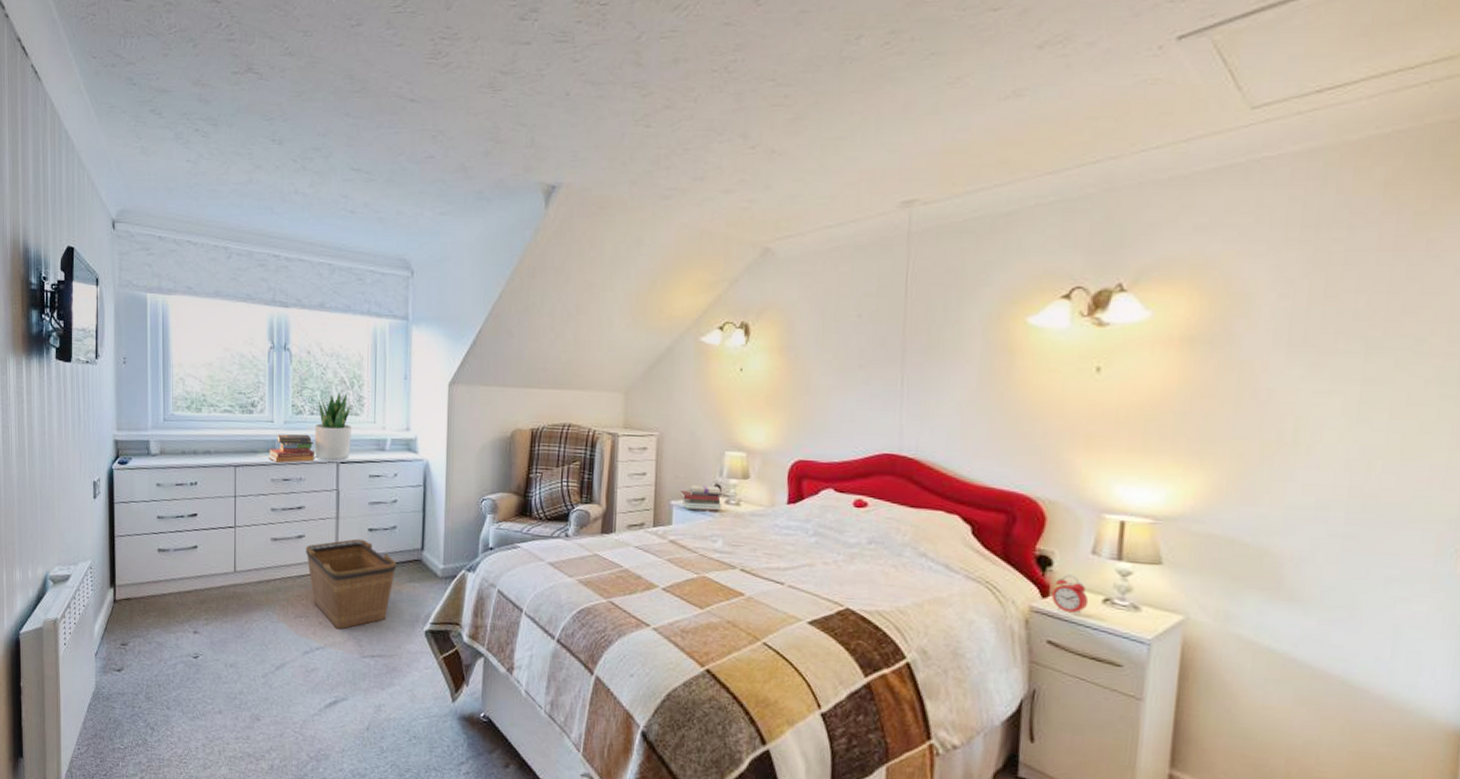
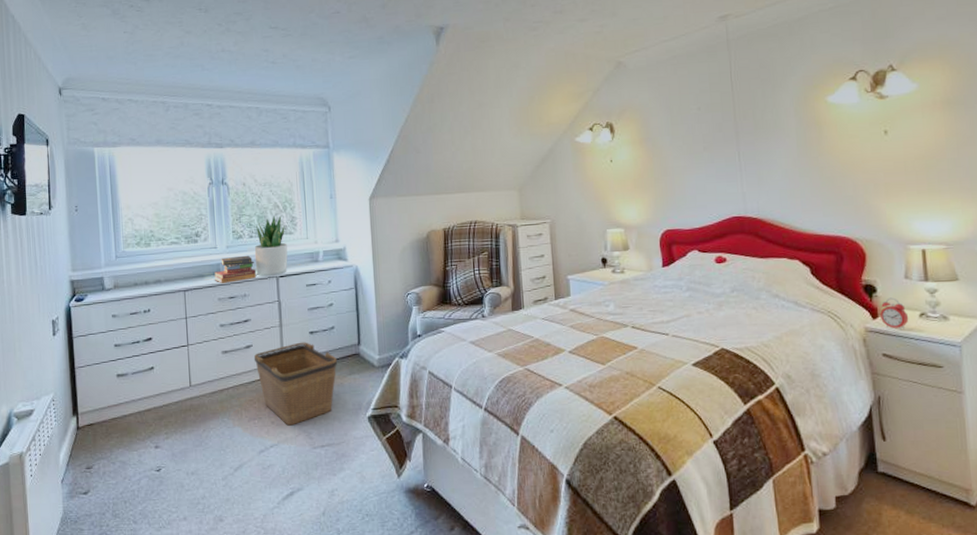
books: present [680,484,722,512] -> none [574,258,610,282]

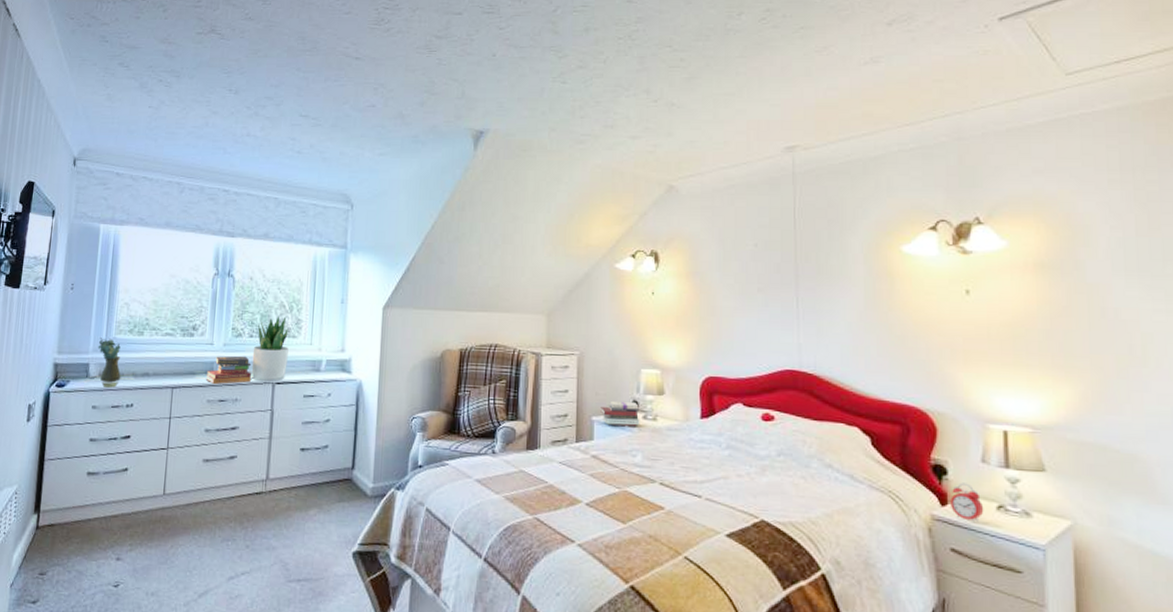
vase: none [109,252,136,297] -> present [97,338,122,388]
bicycle basket: present [253,342,337,426] -> none [236,458,327,553]
books: none [574,258,610,282] -> present [600,400,640,427]

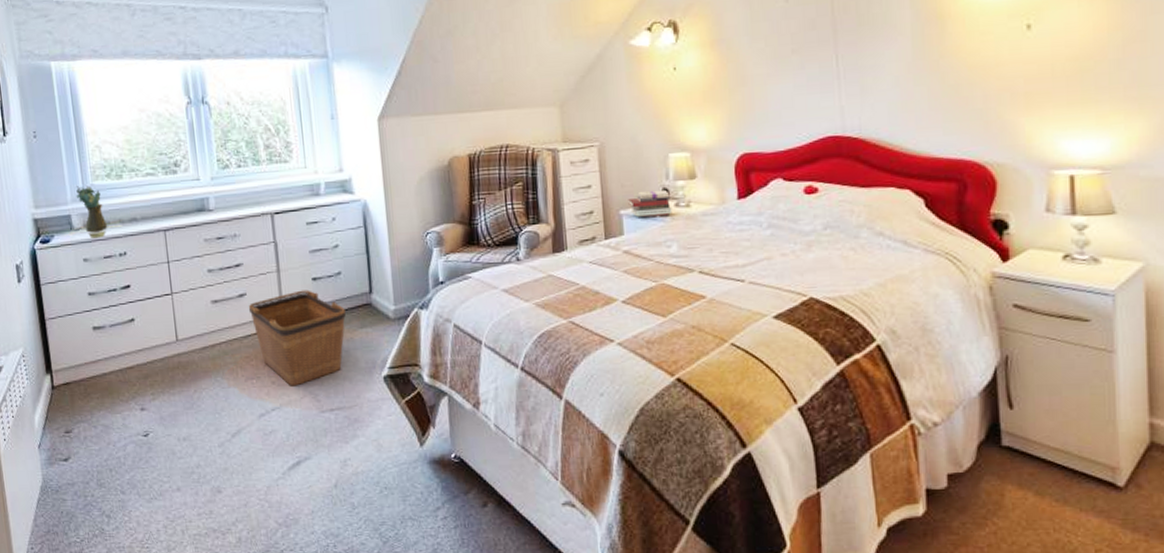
books: present [206,355,252,385] -> none [198,188,247,223]
bicycle basket: none [236,458,327,553] -> present [248,290,346,386]
planter: present [251,316,290,382] -> none [243,140,284,214]
alarm clock: present [951,482,984,523] -> none [1012,235,1049,276]

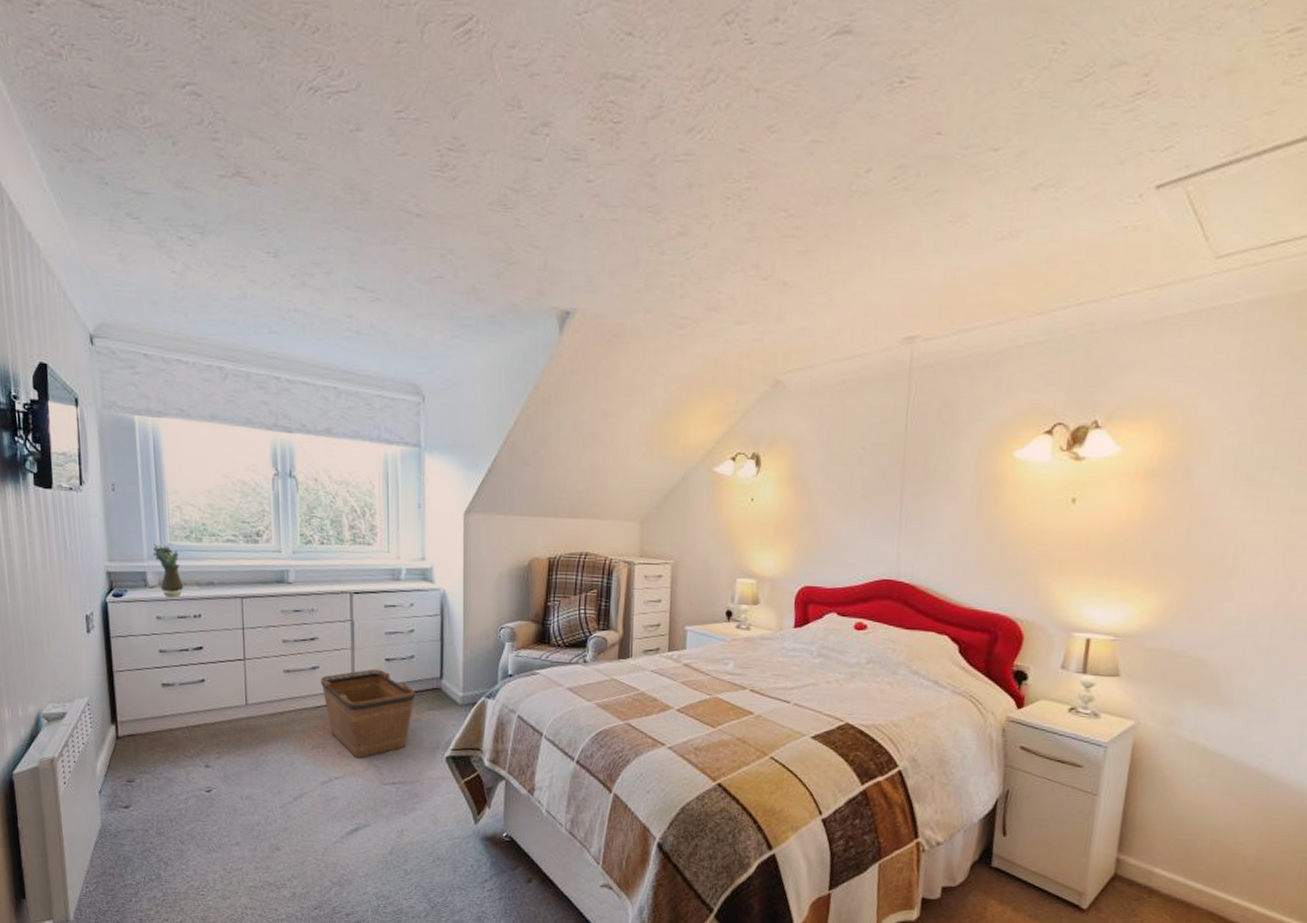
books: present [628,189,673,217] -> none [694,610,734,637]

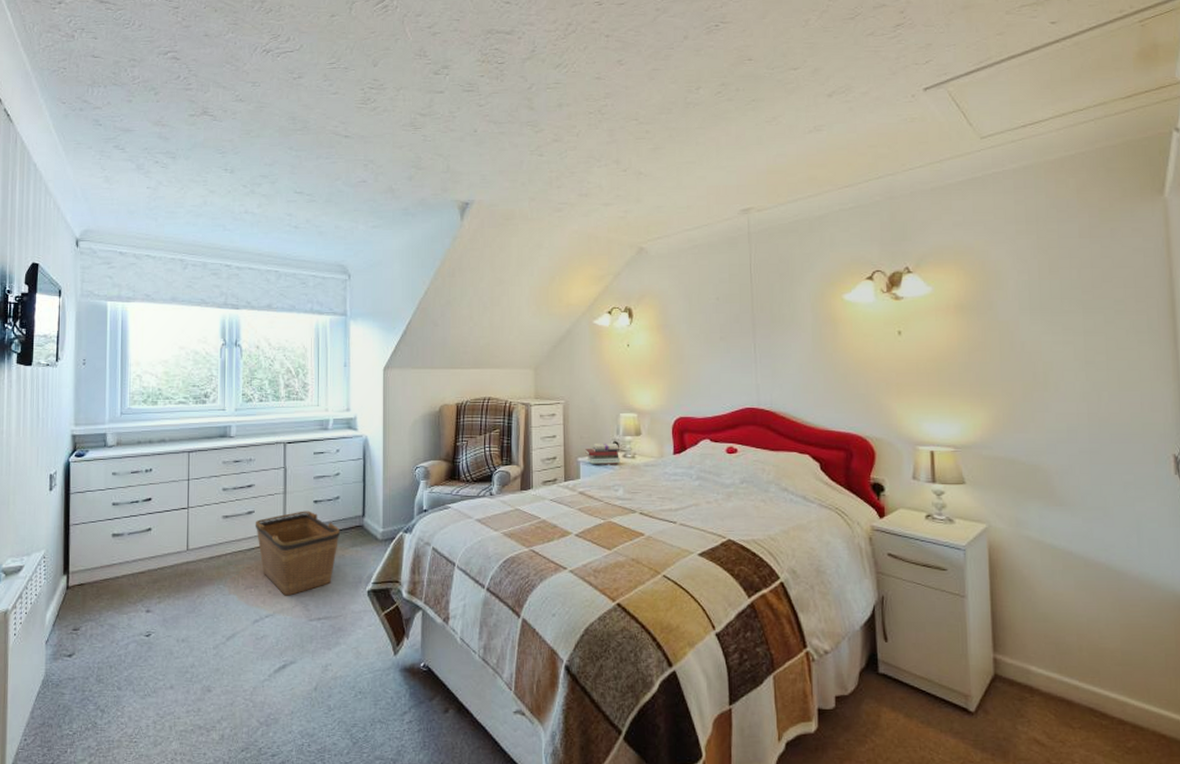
vase: present [152,544,184,598] -> none [113,409,139,455]
books: none [694,610,734,637] -> present [585,443,621,465]

